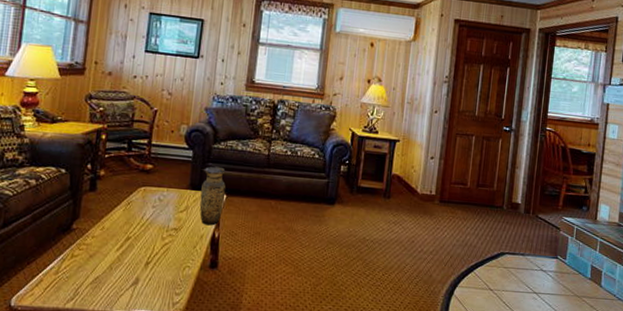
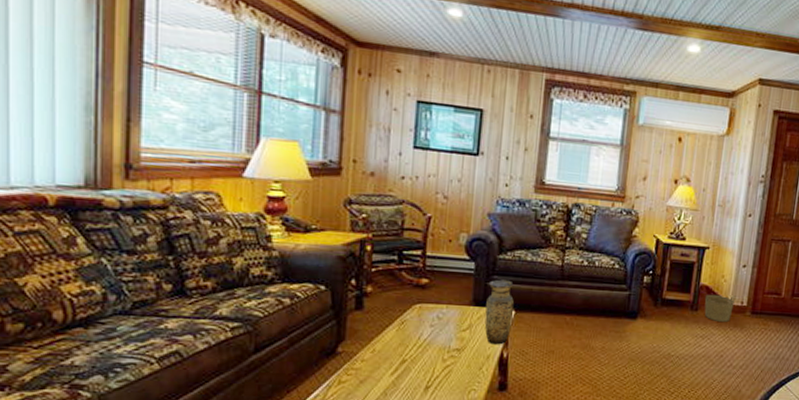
basket: none [396,183,424,209] -> present [704,294,735,322]

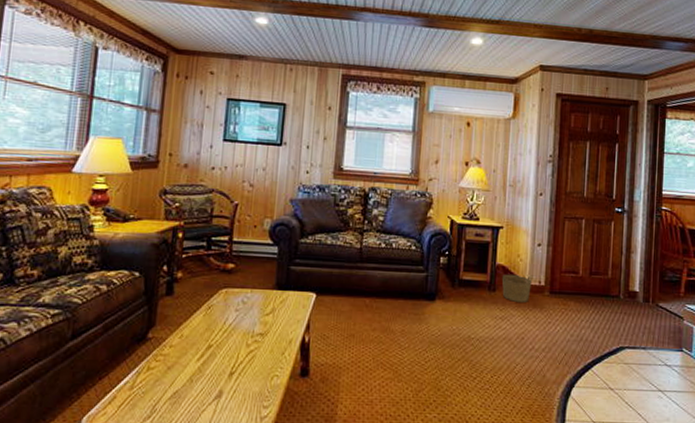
vase: present [484,279,515,345] -> none [287,262,316,329]

